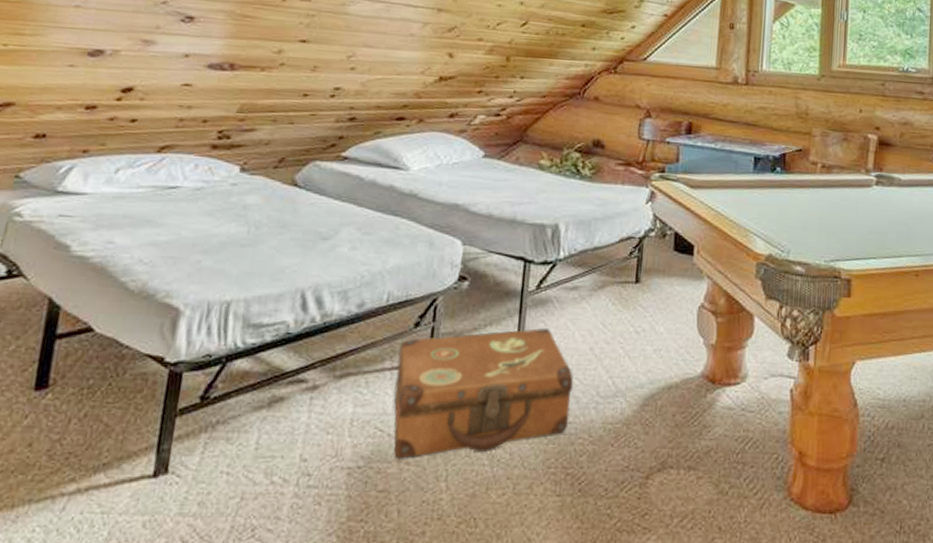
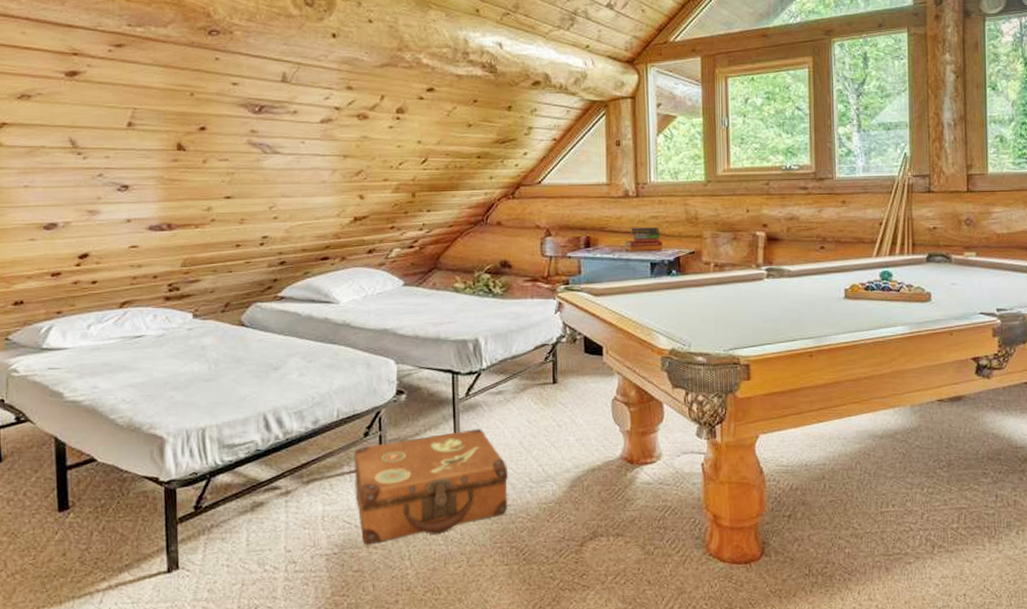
books: none [728,116,769,146] -> present [624,227,662,252]

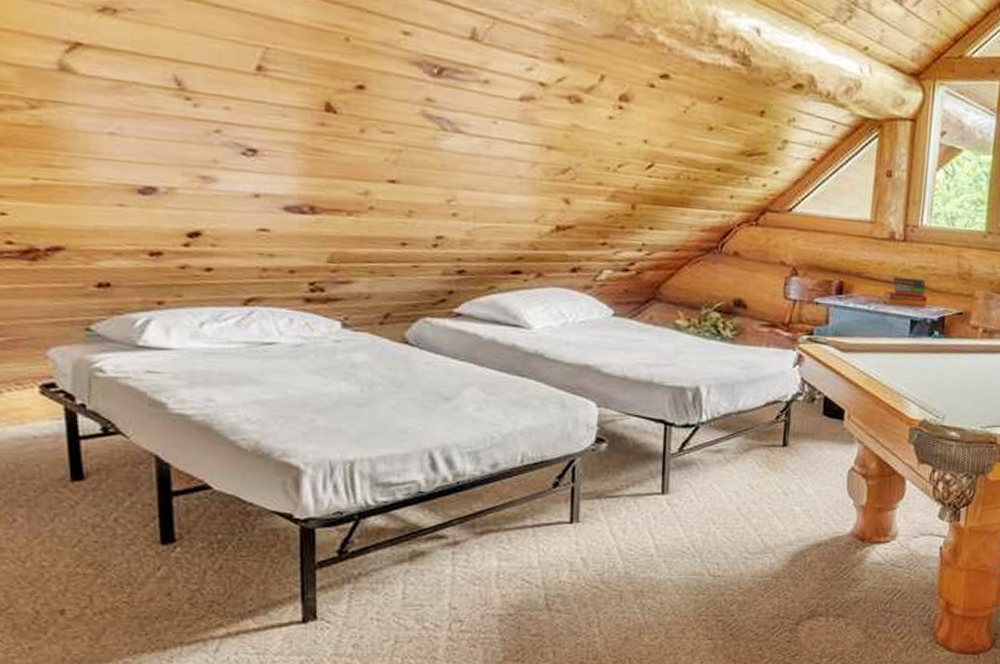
suitcase: present [354,428,509,545] -> none [538,488,722,608]

